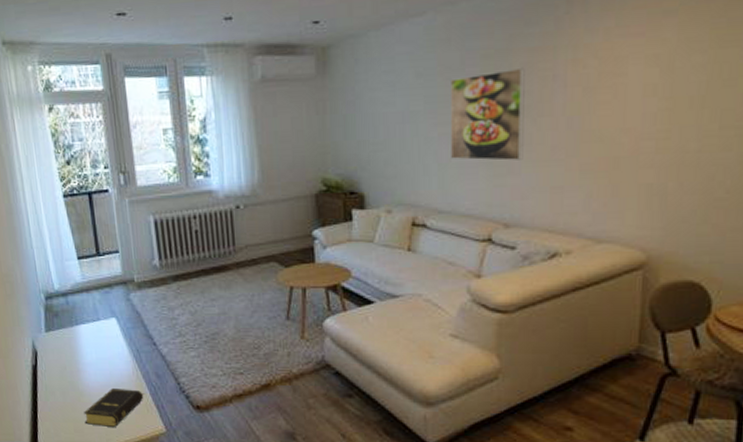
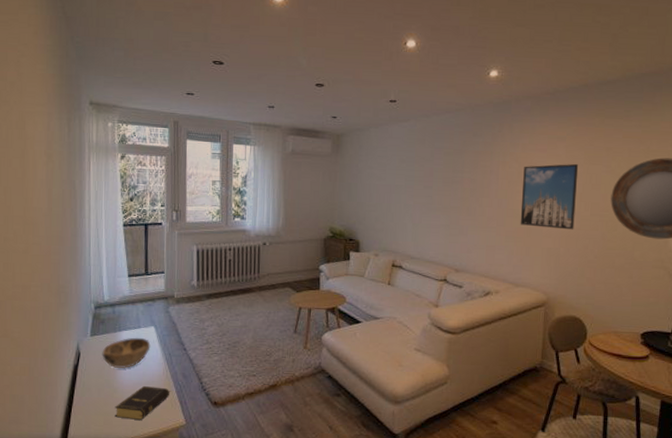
decorative bowl: none [60,331,115,368] -> present [102,337,151,368]
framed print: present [449,67,525,161] -> none [422,163,473,225]
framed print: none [602,49,700,154] -> present [520,163,579,230]

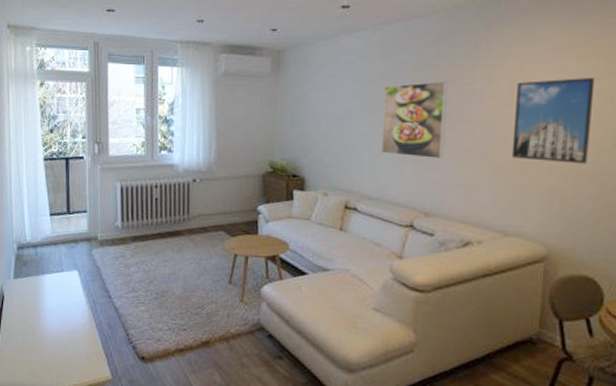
decorative bowl: present [102,337,151,368] -> none [25,281,74,315]
book: present [114,386,170,420] -> none [39,335,95,371]
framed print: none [422,163,473,225] -> present [382,80,448,159]

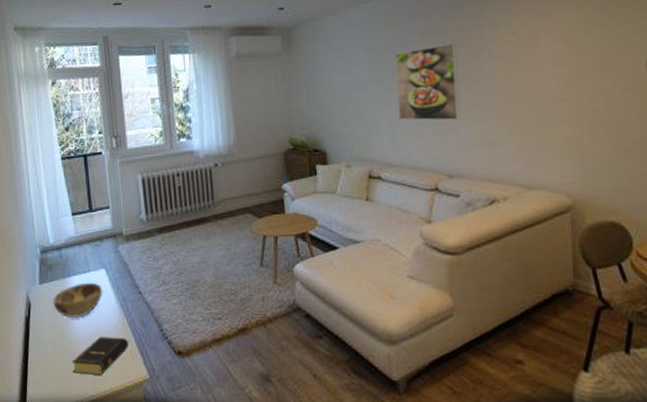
decorative bowl: none [25,281,74,315] -> present [53,282,103,318]
book: none [39,335,95,371] -> present [72,337,129,375]
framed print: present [511,77,596,164] -> none [523,26,600,113]

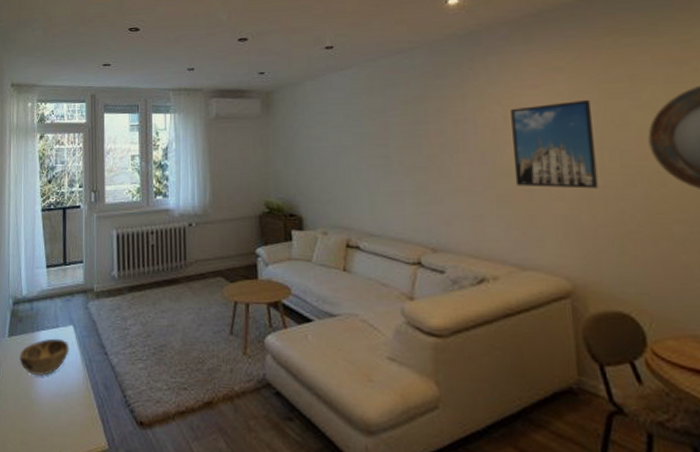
book: present [72,337,129,375] -> none [31,398,91,441]
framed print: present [394,43,460,121] -> none [374,111,444,190]
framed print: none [523,26,600,113] -> present [510,99,599,189]

